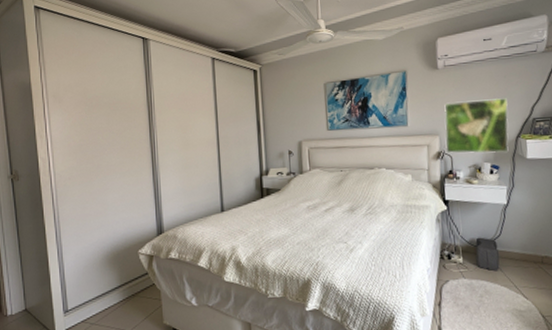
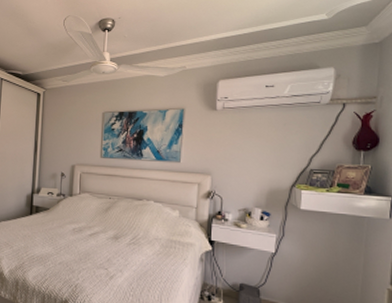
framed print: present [444,97,509,153] -> none [215,144,285,200]

